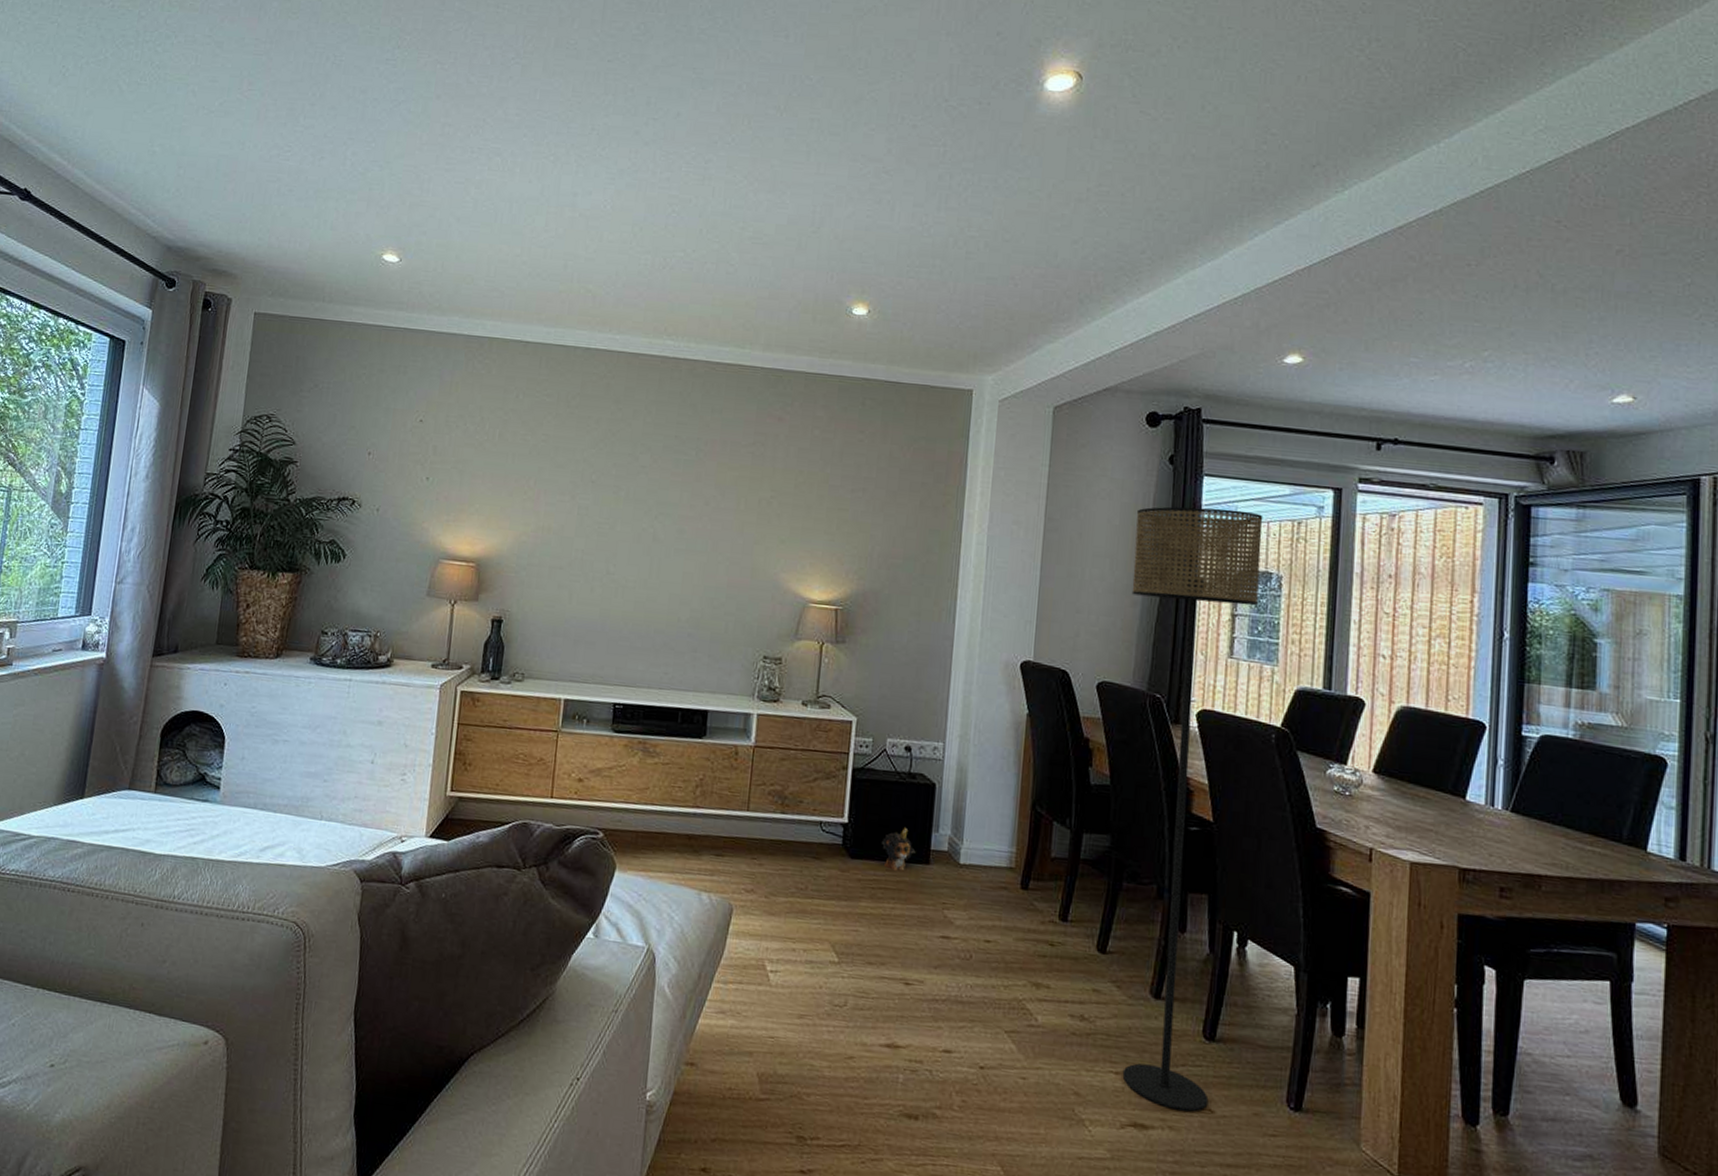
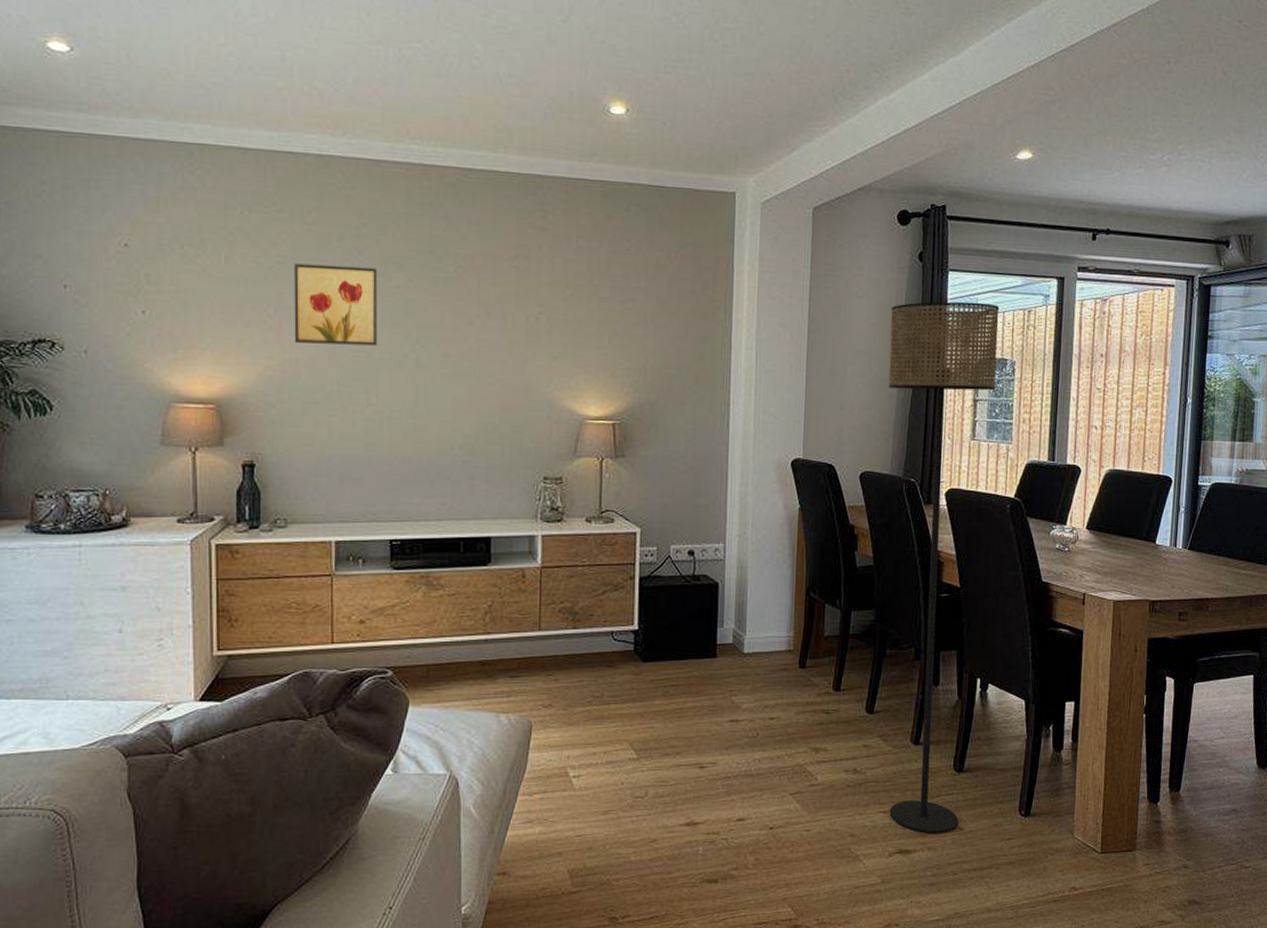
wall art: none [548,442,627,519] -> present [294,263,378,346]
plush toy: present [882,828,916,871] -> none [672,627,703,667]

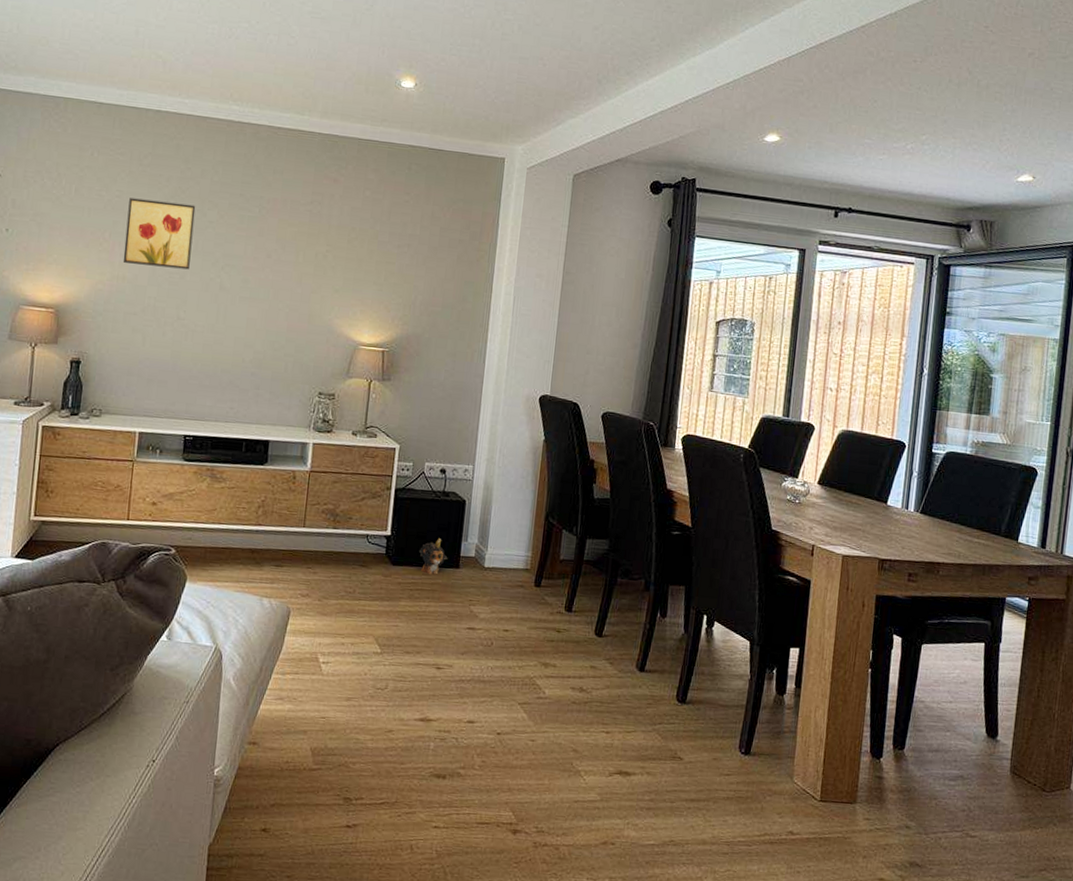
plush toy: none [672,627,703,667] -> present [419,538,448,575]
floor lamp: present [888,301,1000,833] -> none [612,263,742,760]

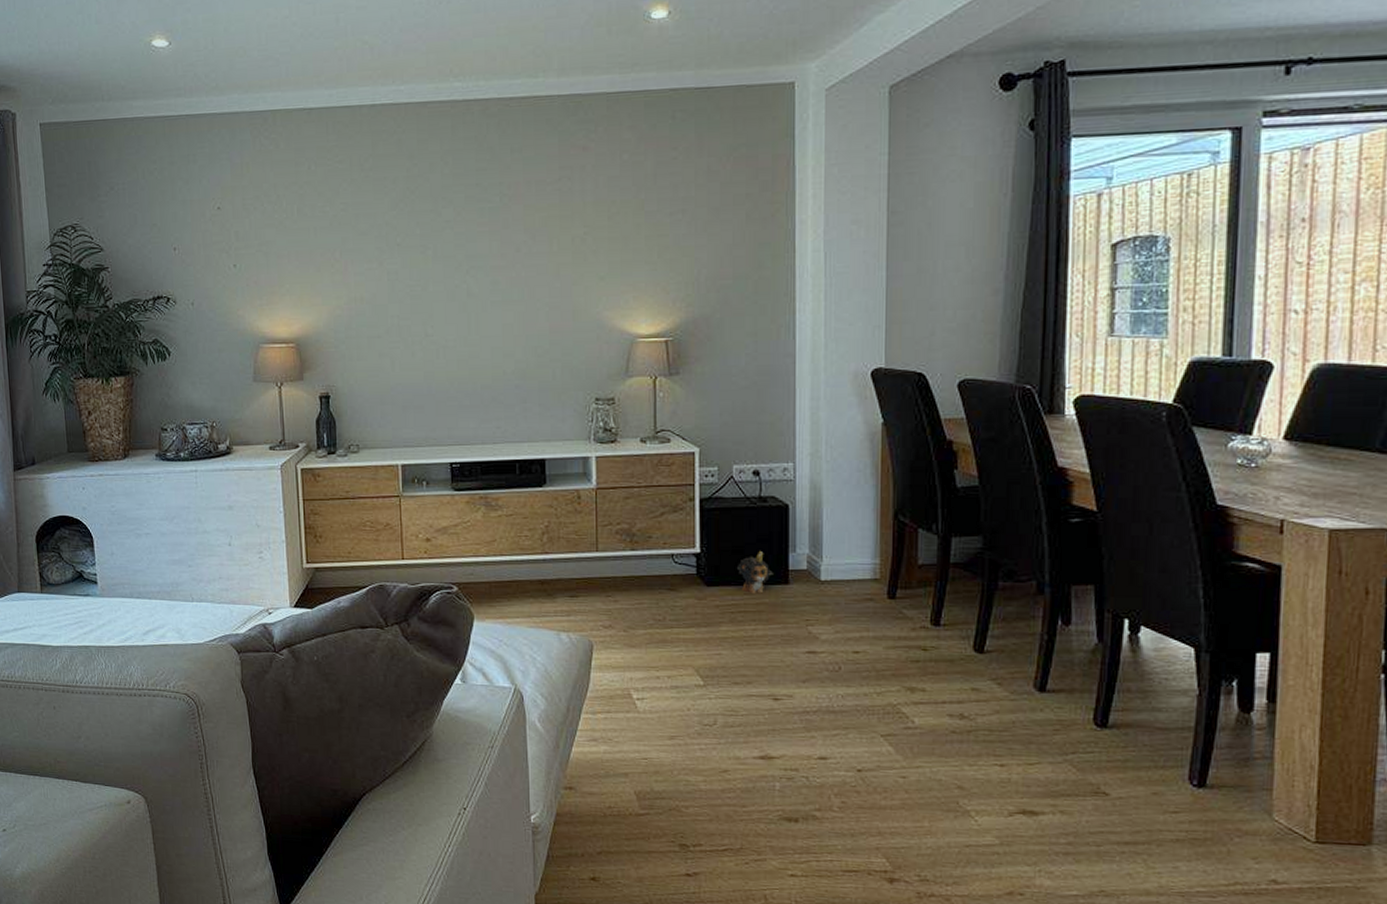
wall art: present [122,198,196,270] -> none [355,205,431,282]

